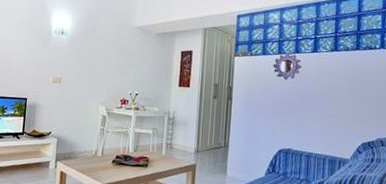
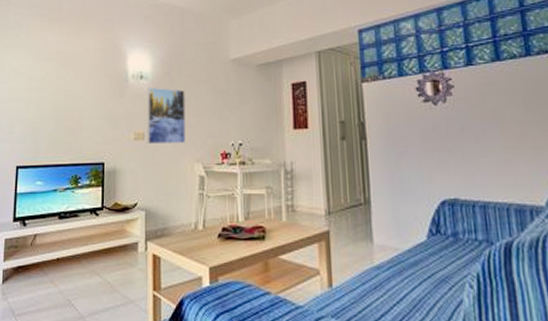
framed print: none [63,41,97,89] -> present [147,87,185,143]

